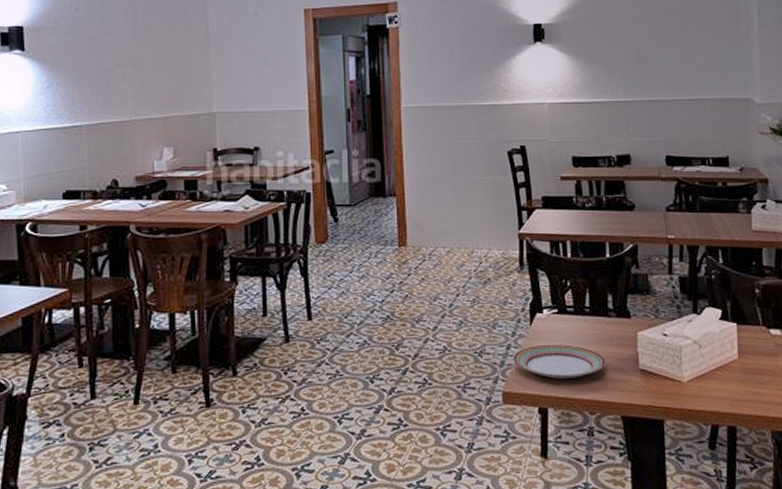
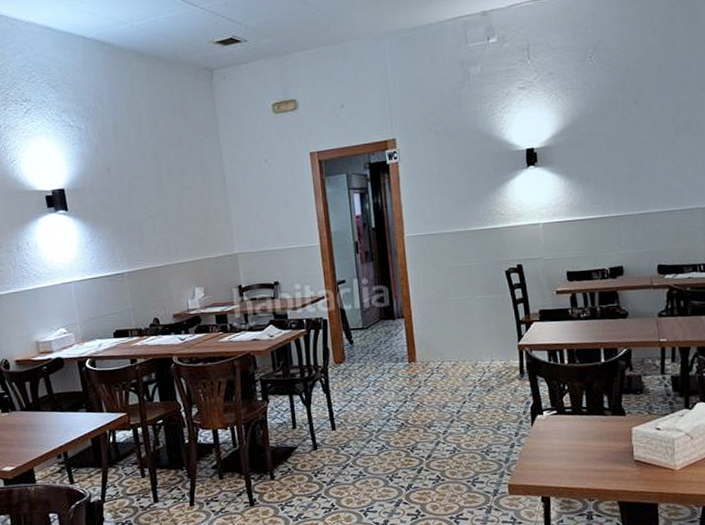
plate: present [512,345,606,379] -> none [516,441,603,472]

